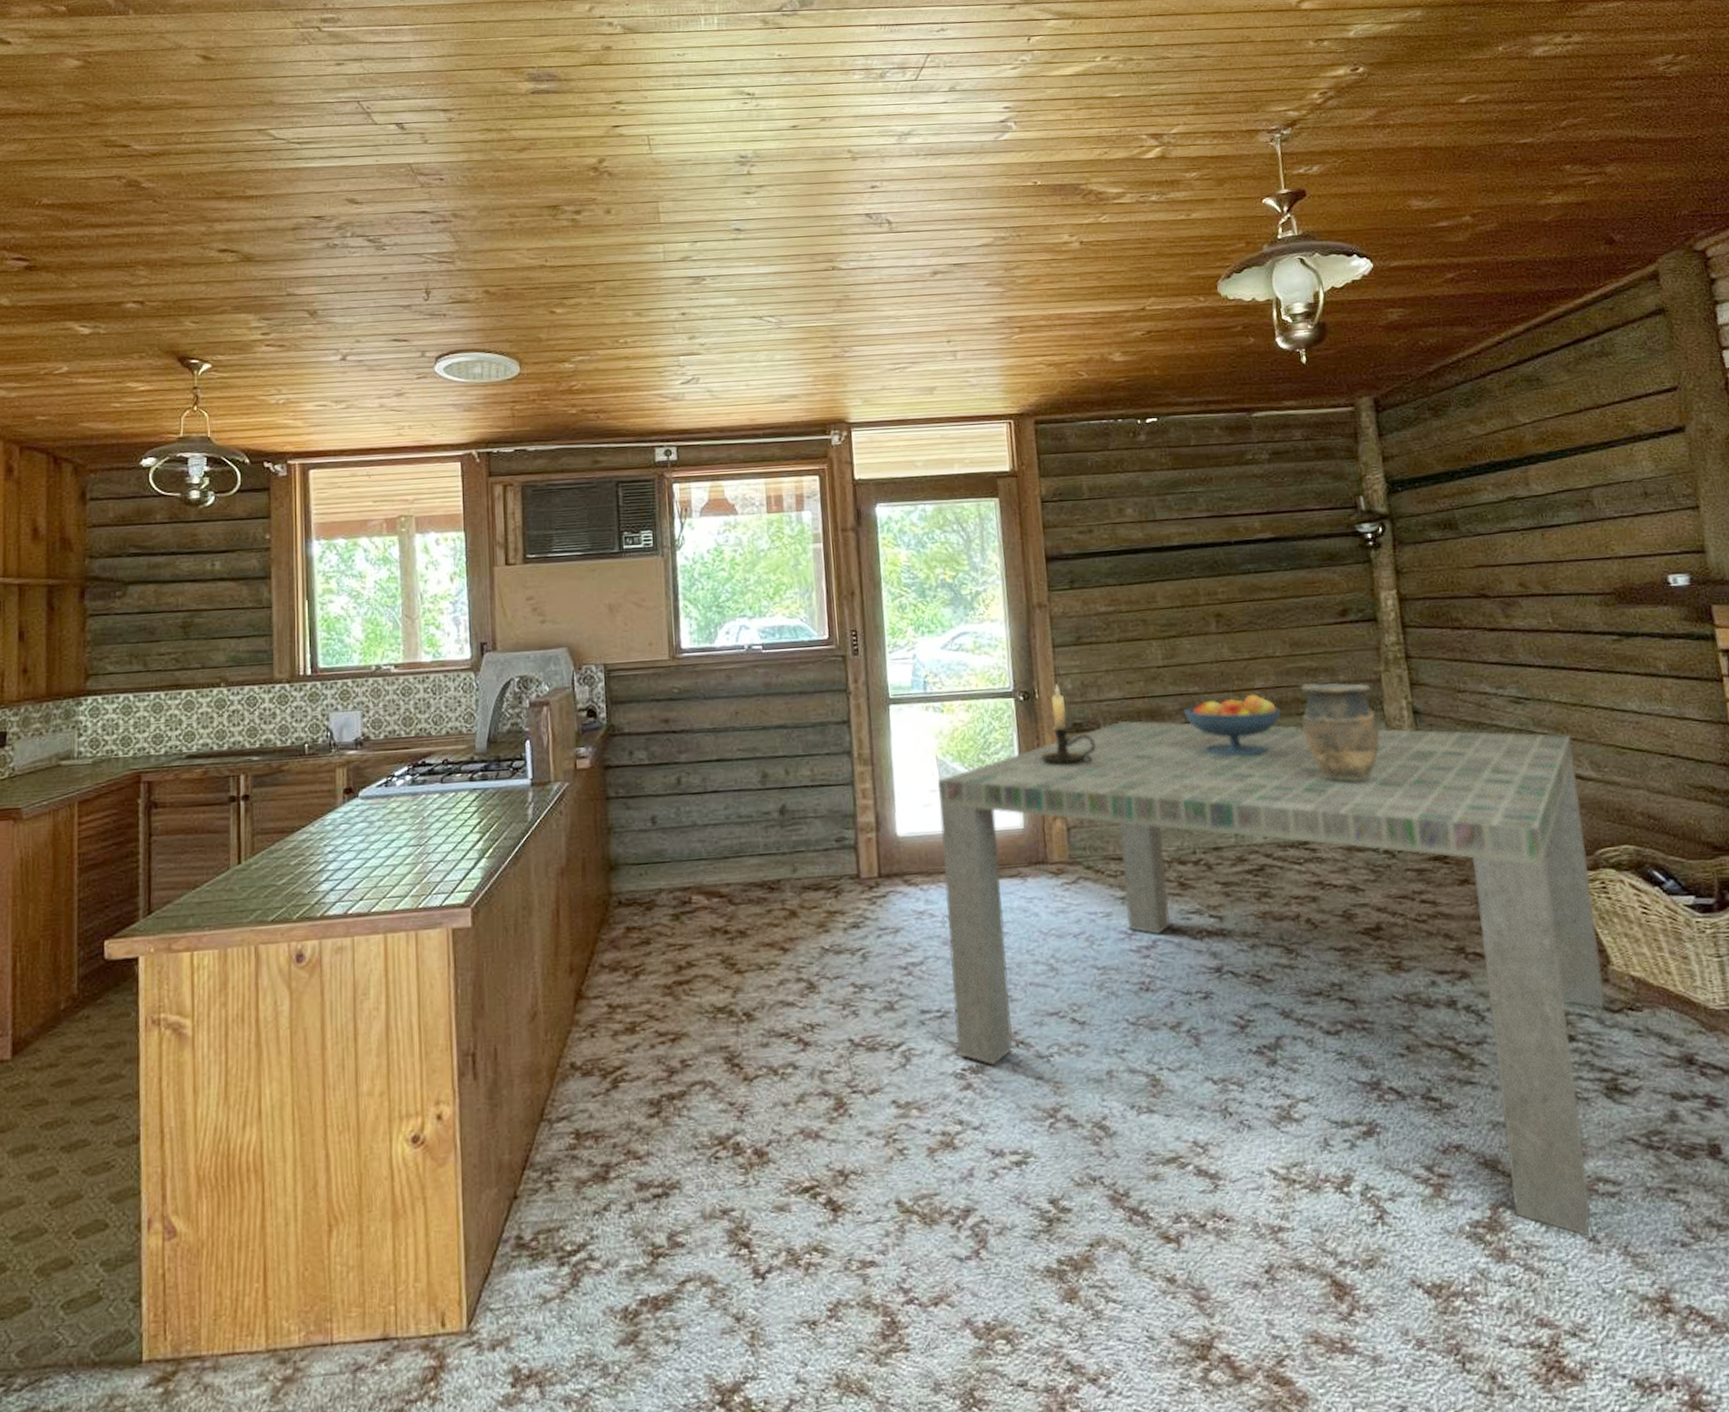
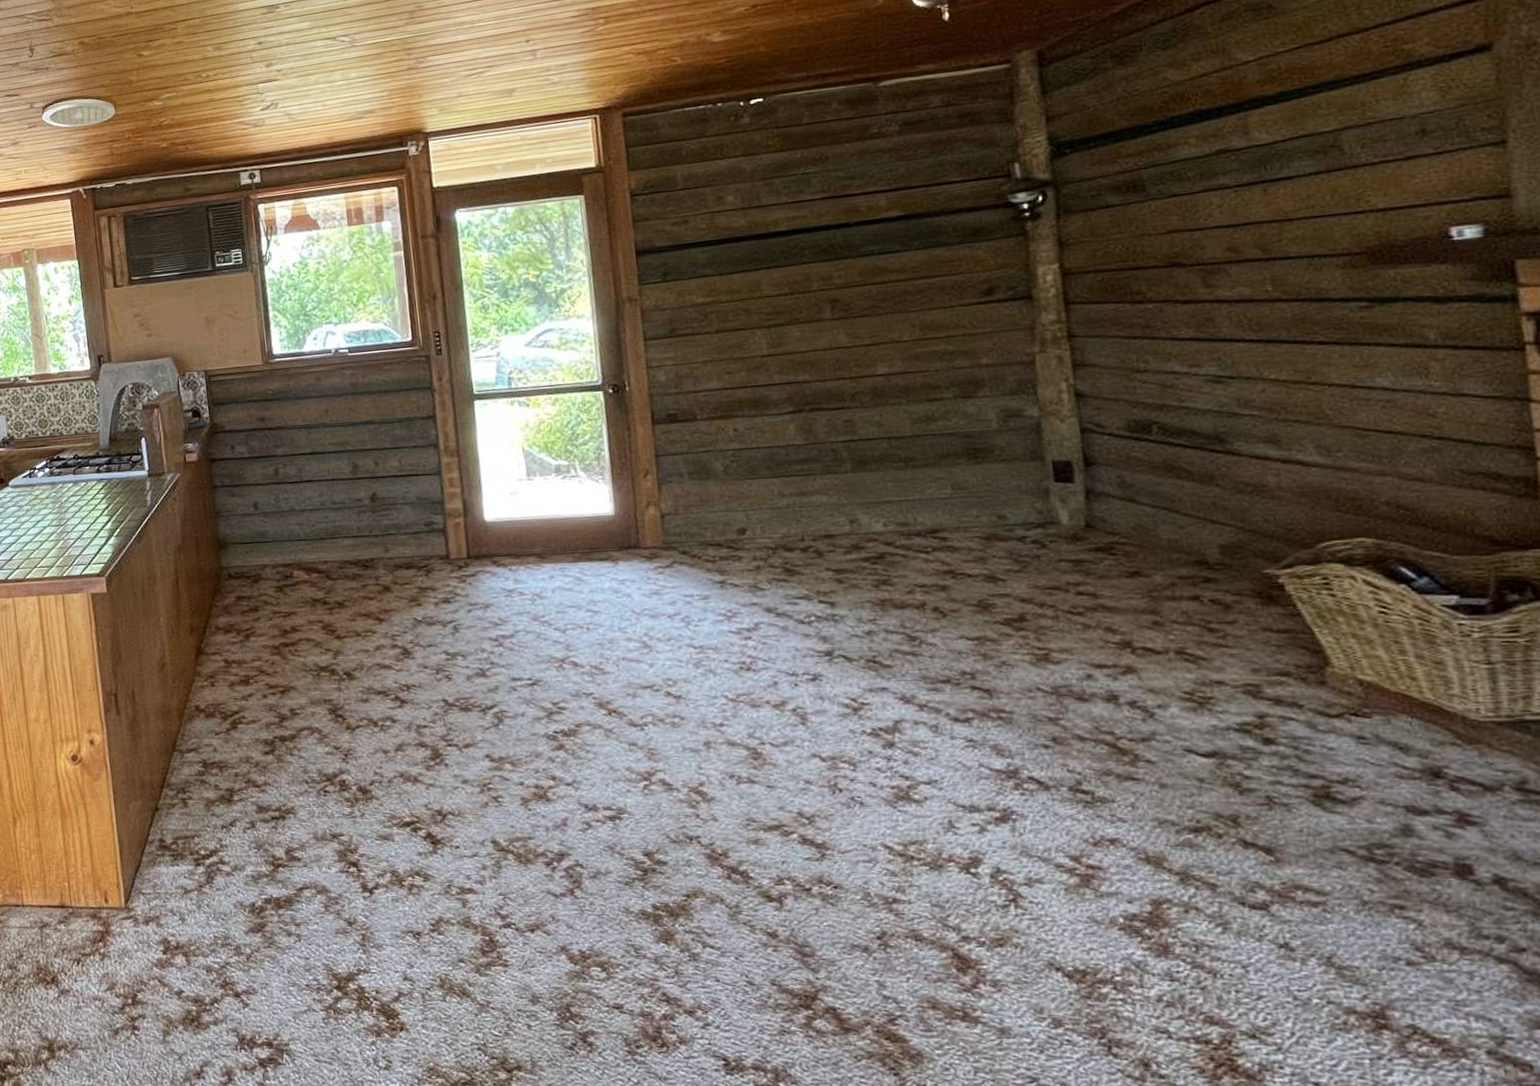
dining table: present [938,720,1605,1236] -> none [525,410,1319,942]
candle holder: present [1040,684,1096,766] -> none [632,376,693,456]
fruit bowl: present [1183,694,1282,756] -> none [791,380,909,445]
vase: present [1300,683,1380,782] -> none [931,366,1031,470]

